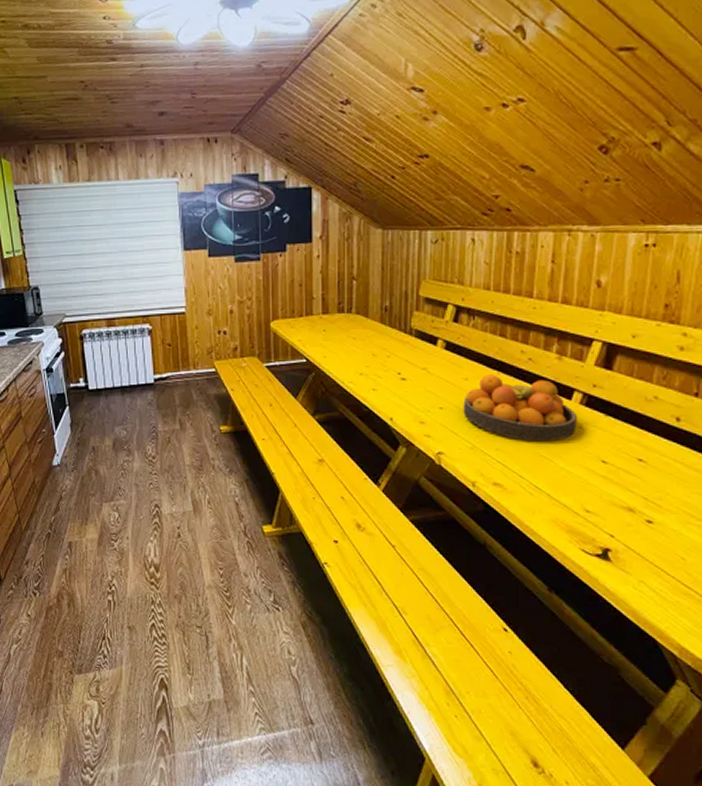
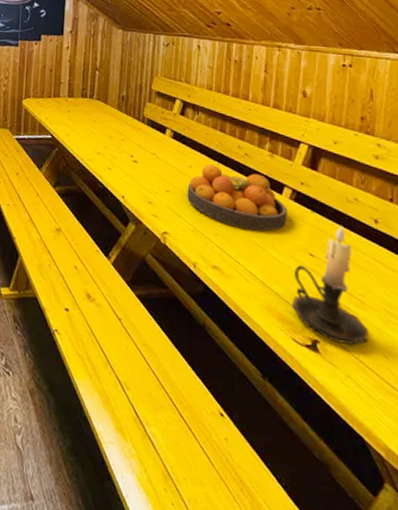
candle holder: none [581,428,667,550] -> present [291,226,370,345]

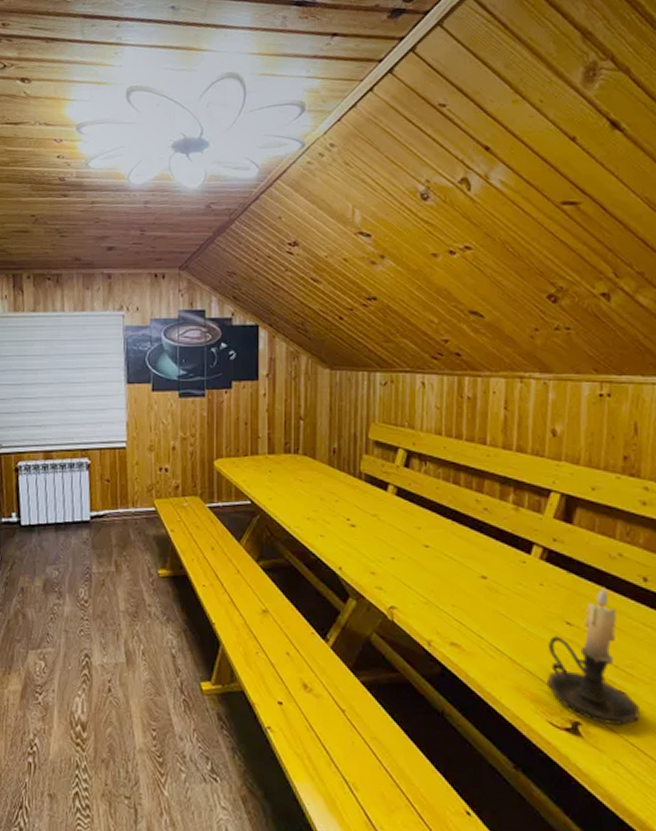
fruit bowl: present [187,164,287,231] -> none [416,524,538,599]

